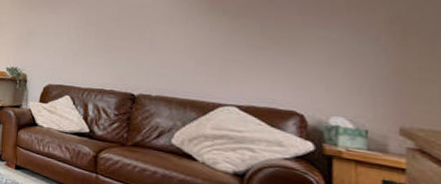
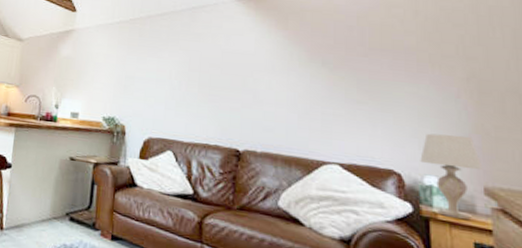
table lamp: none [326,76,401,160] -> present [420,133,483,221]

